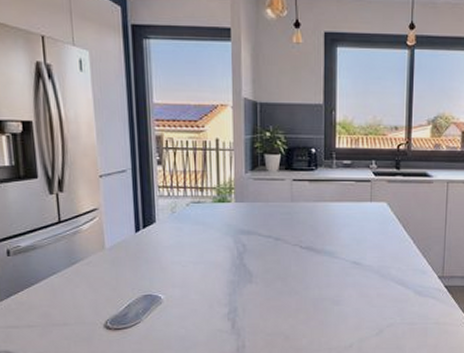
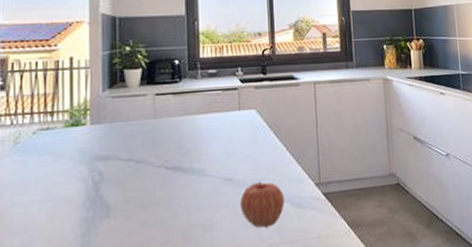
apple: none [366,268,407,309] -> present [240,181,284,228]

